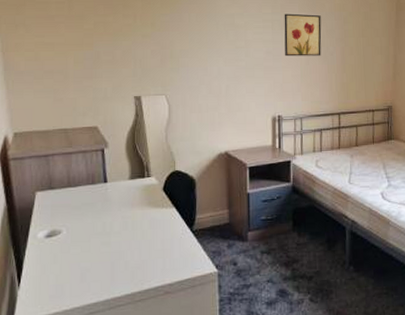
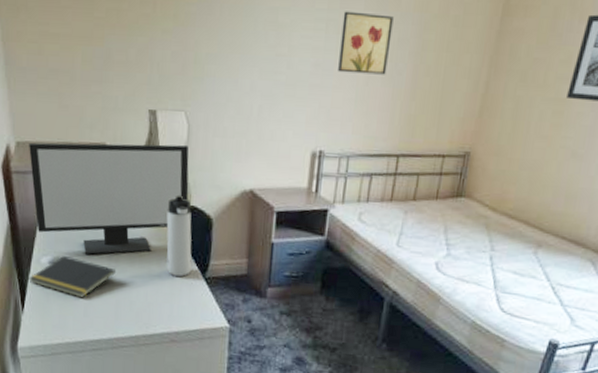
notepad: none [25,227,111,266] -> present [29,255,117,298]
computer monitor: none [26,121,173,224] -> present [29,142,189,255]
thermos bottle: none [155,162,179,233] -> present [166,195,192,277]

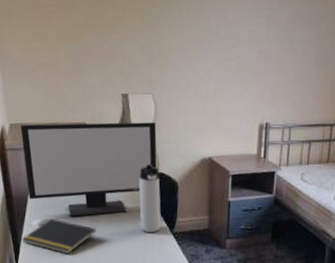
wall art: present [338,11,394,75] -> none [278,9,322,59]

